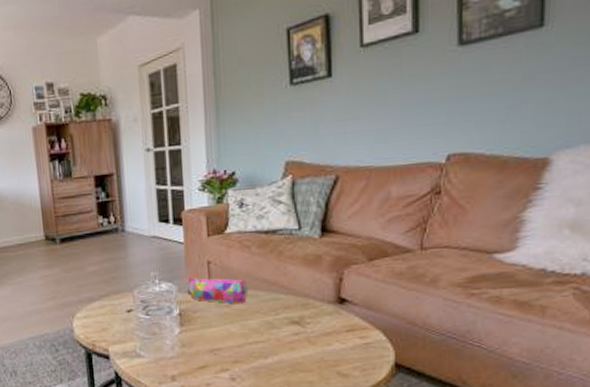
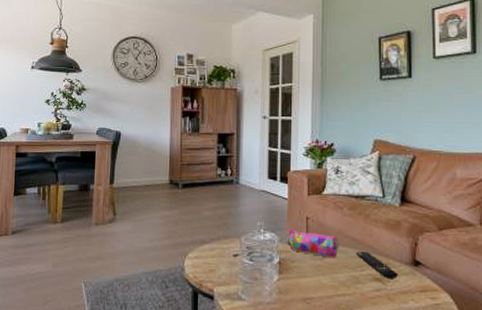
remote control: none [269,292,320,320] -> present [356,251,398,279]

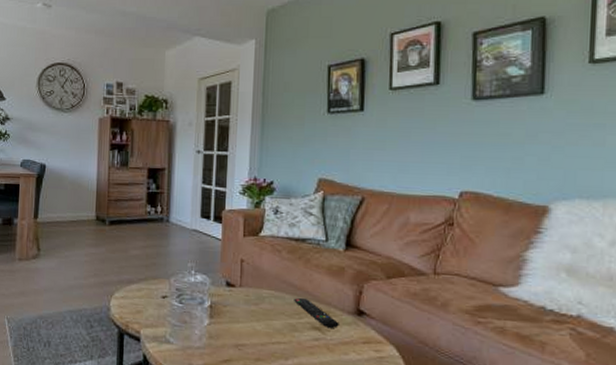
pencil case: present [287,229,339,258] -> none [219,272,276,304]

